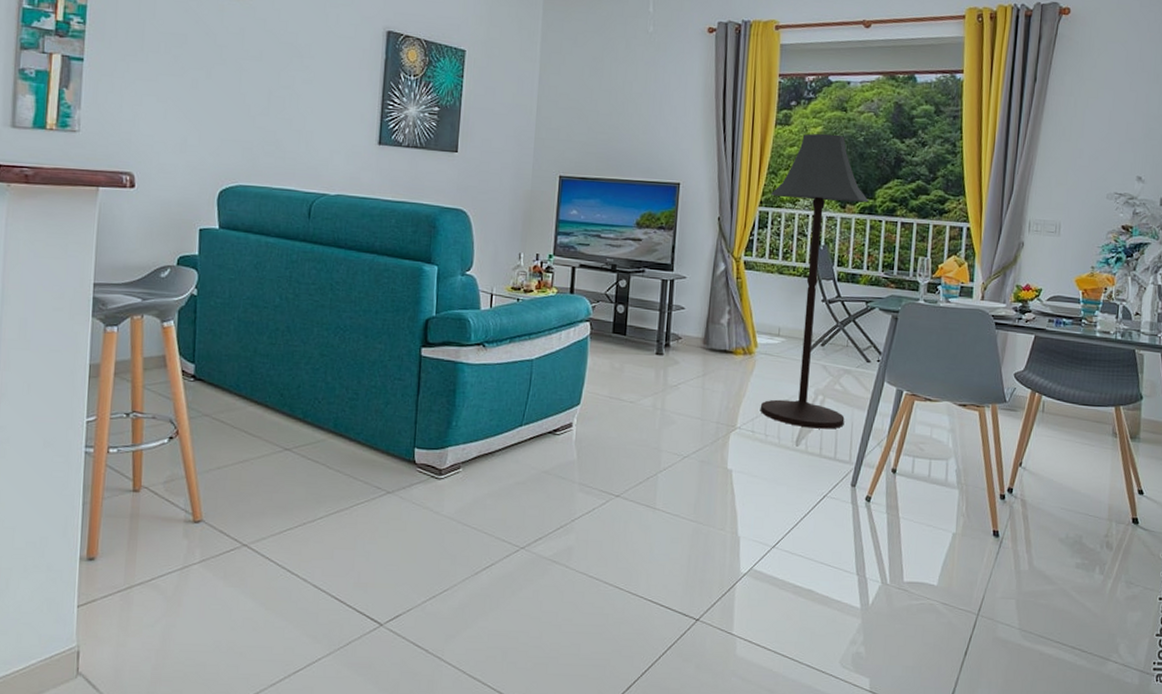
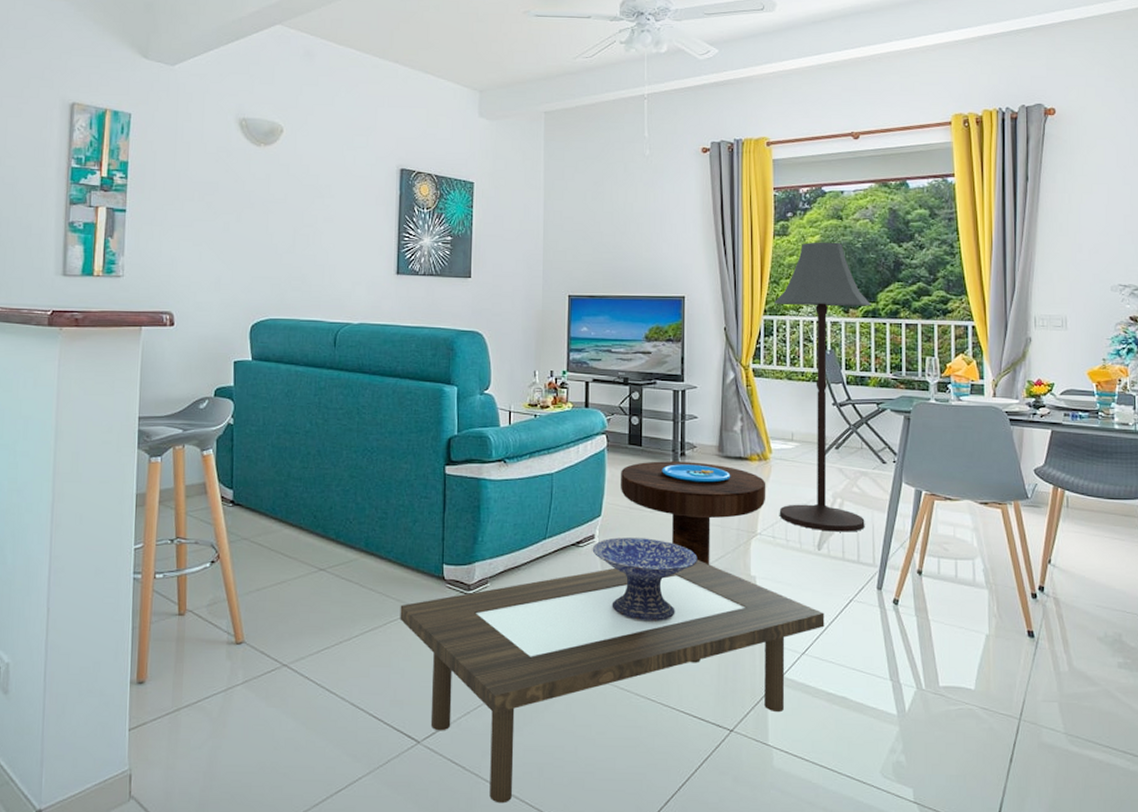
coffee table: none [367,452,798,686] -> present [400,560,825,804]
decorative bowl: none [569,427,675,512] -> present [592,537,698,622]
side table: none [602,351,750,458] -> present [621,461,766,565]

